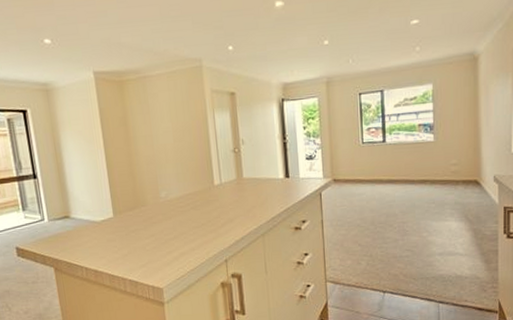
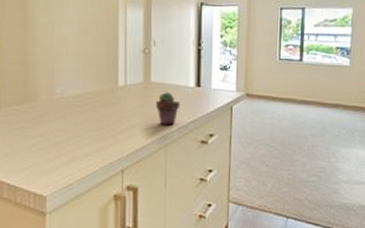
potted succulent: none [249,186,273,216] -> present [155,92,181,125]

